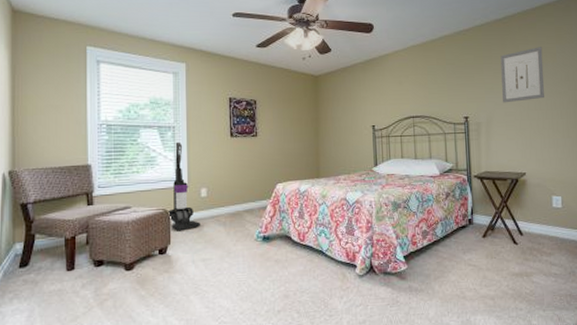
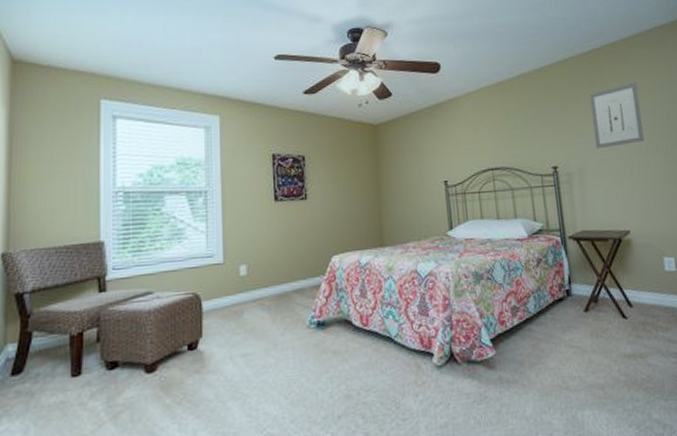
vacuum cleaner: present [167,142,200,230] -> none [198,209,239,319]

